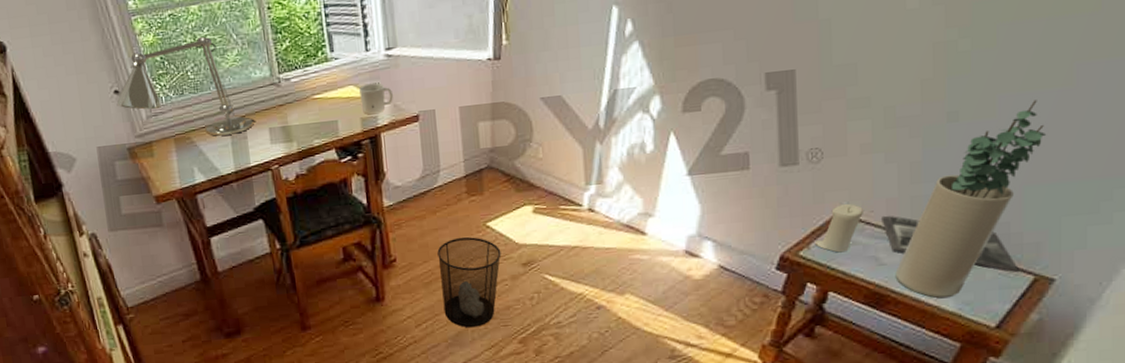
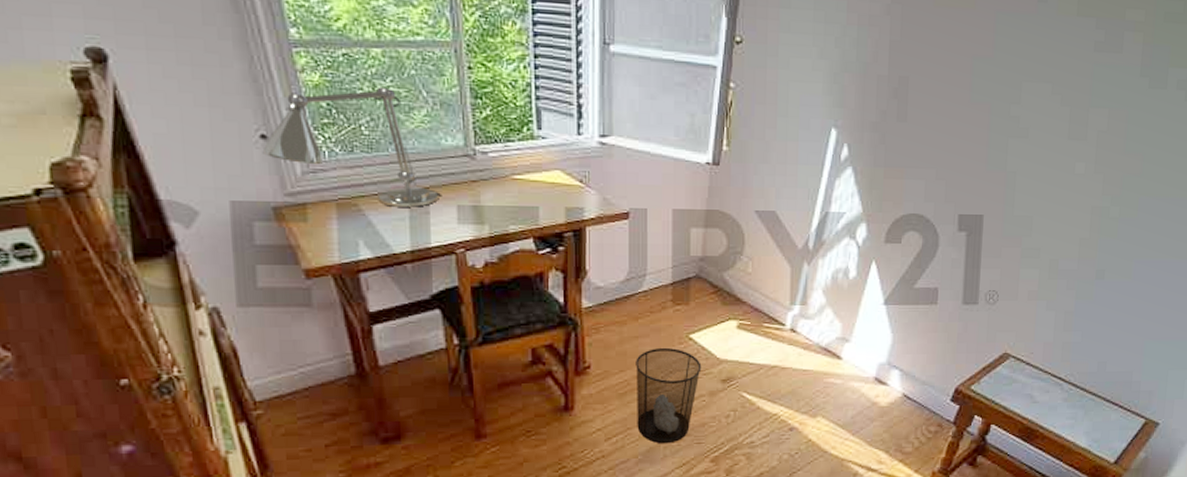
mug: present [359,83,393,115] -> none [567,171,603,206]
candle: present [814,203,865,253] -> none [984,344,1026,389]
magazine: present [880,215,1019,272] -> none [1037,357,1135,415]
vase: present [895,99,1047,298] -> none [1044,267,1165,435]

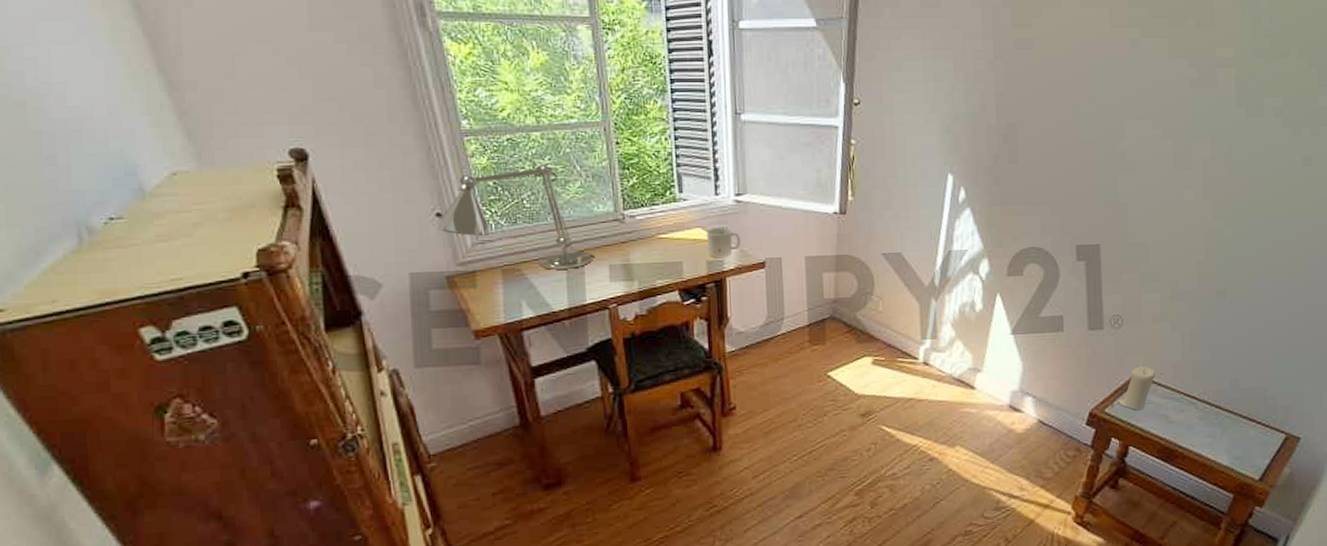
mug: none [567,171,603,206] -> present [707,227,740,259]
waste bin: present [636,347,702,444] -> none [778,386,841,479]
candle: none [984,344,1026,389] -> present [1117,366,1157,411]

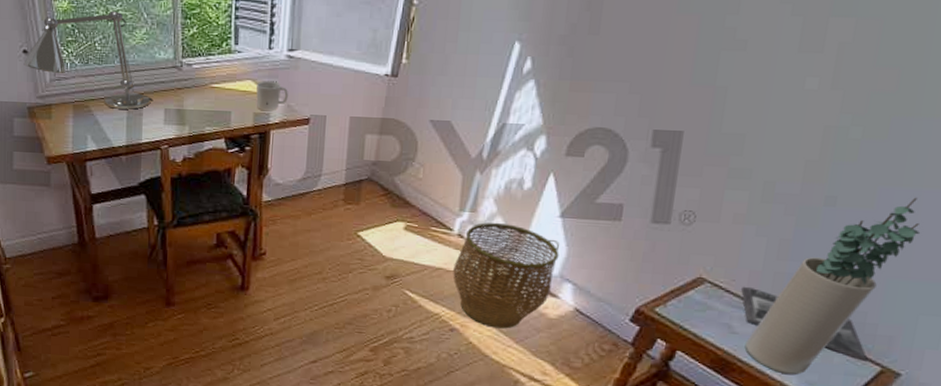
basket: none [924,346,1017,451] -> present [453,222,559,329]
candle: present [1117,366,1157,411] -> none [671,268,727,315]
magazine: none [1169,378,1274,431] -> present [740,286,868,361]
vase: none [1181,284,1290,454] -> present [744,197,921,375]

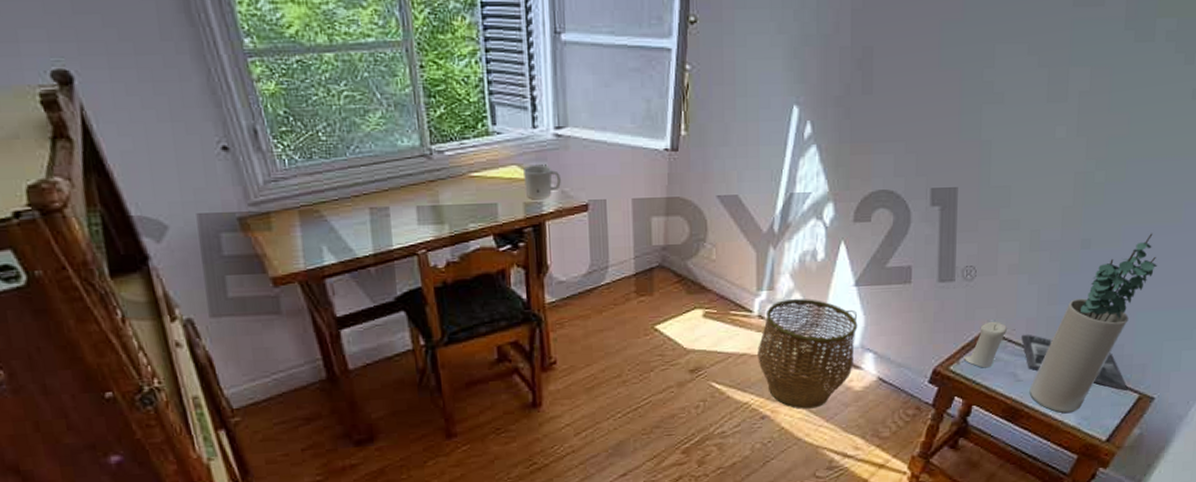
desk lamp: present [23,10,154,109] -> none [224,91,402,211]
candle: none [671,268,727,315] -> present [963,321,1008,368]

